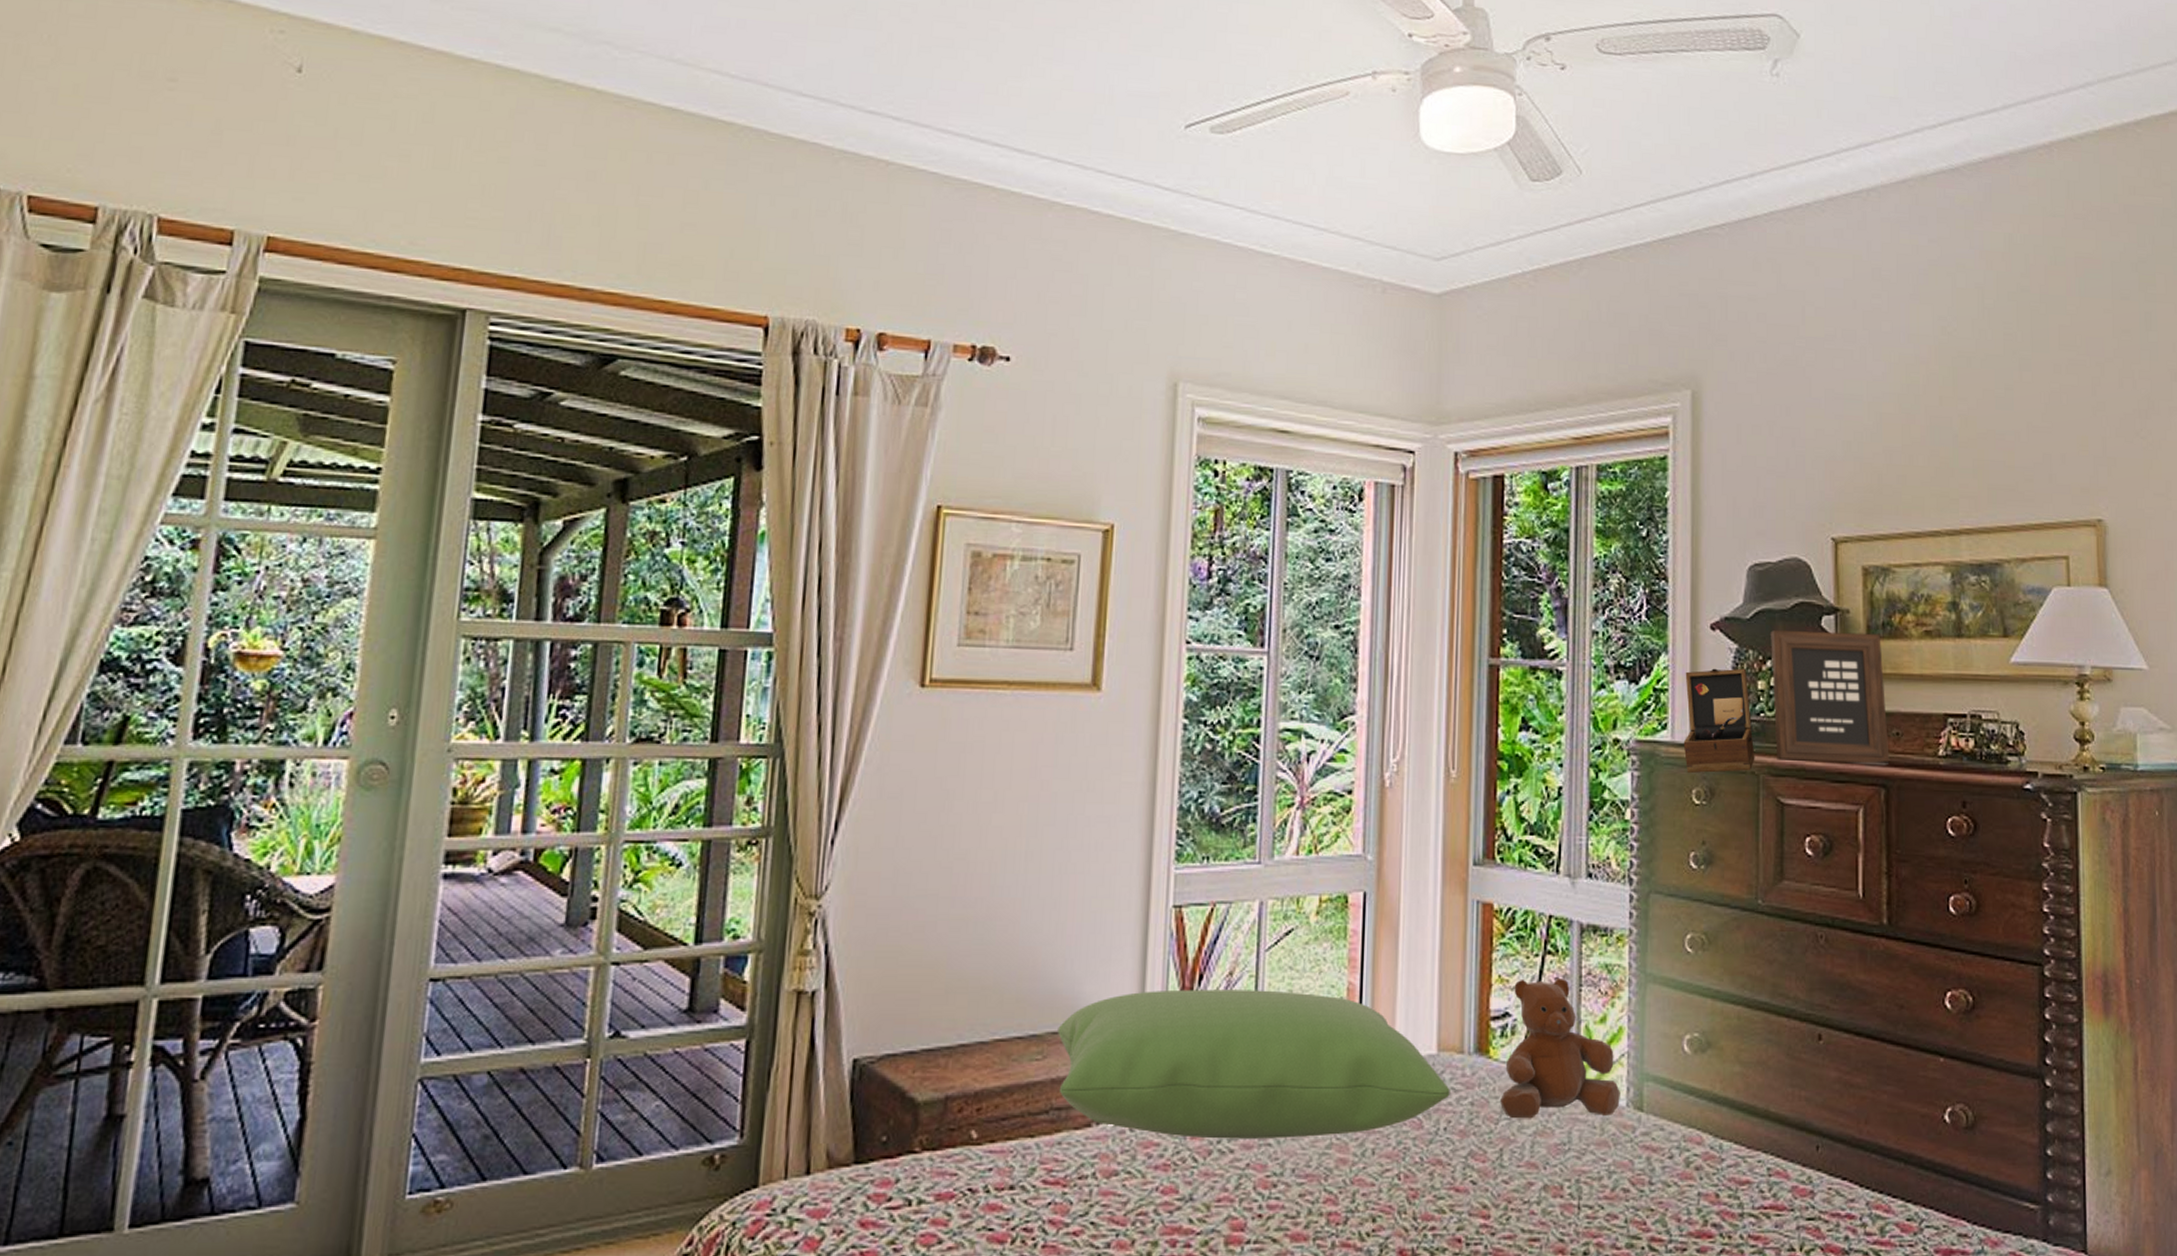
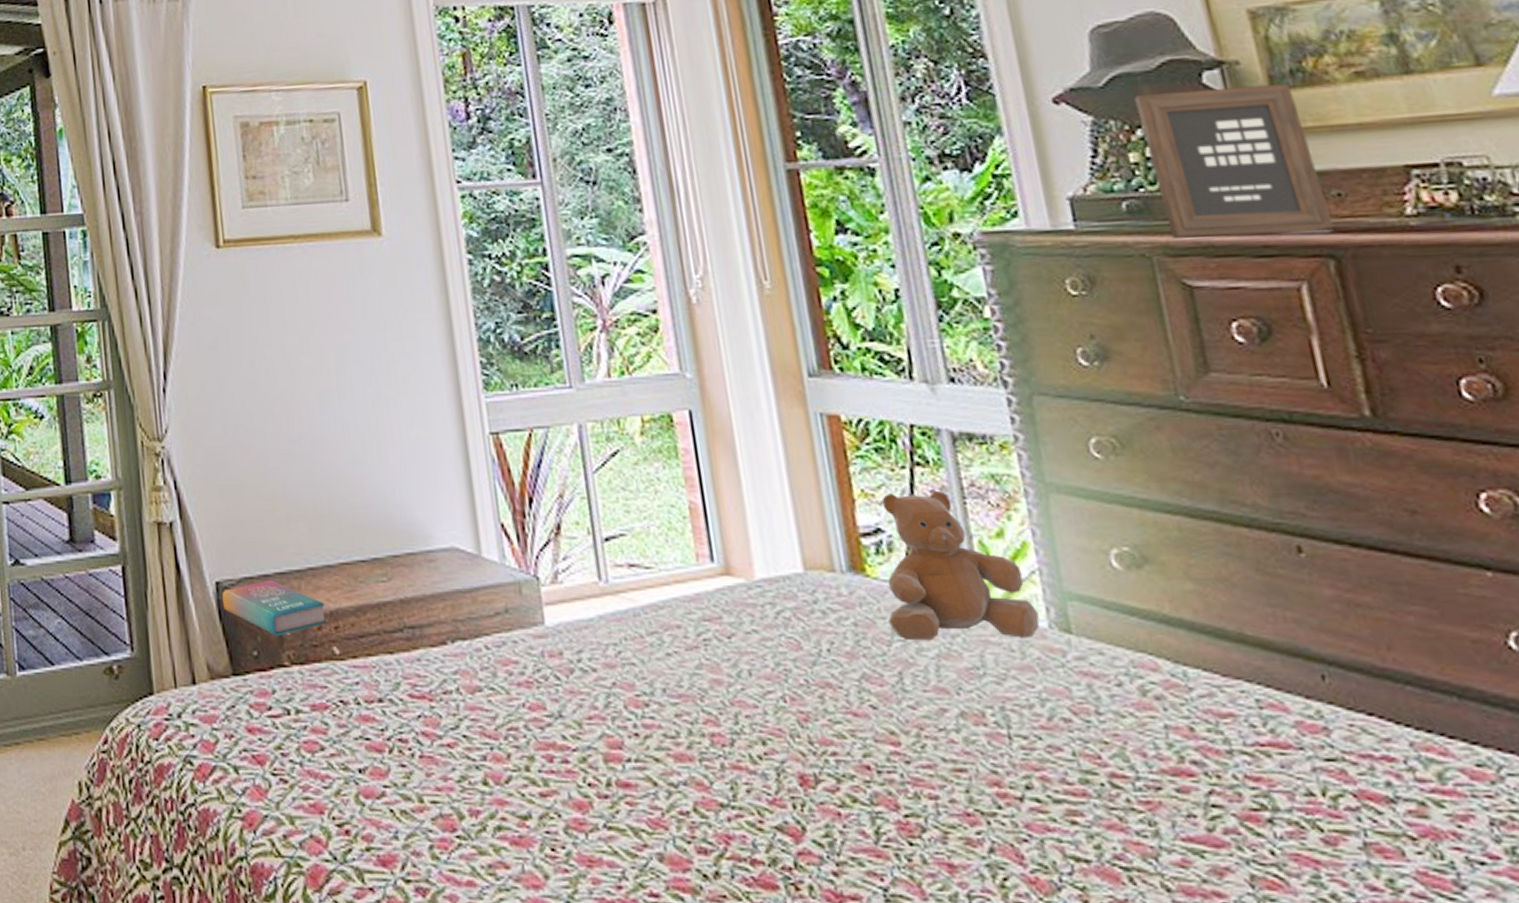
book: none [857,1057,970,1119] -> present [222,580,326,636]
cushion: present [1058,989,1450,1139] -> none [397,511,828,658]
wooden box: present [1683,668,1755,774] -> none [1029,141,1143,263]

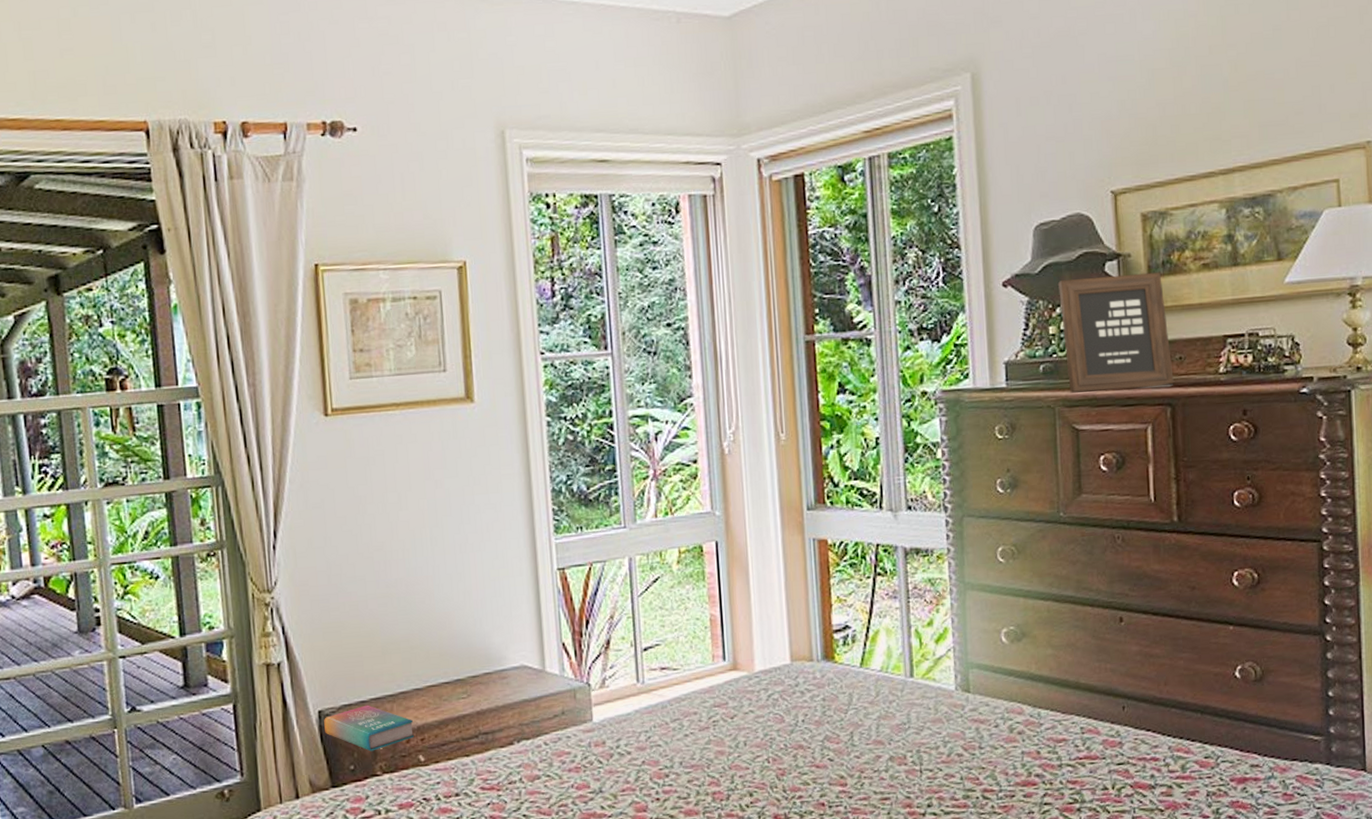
teddy bear: present [881,490,1040,641] -> none [847,593,950,708]

